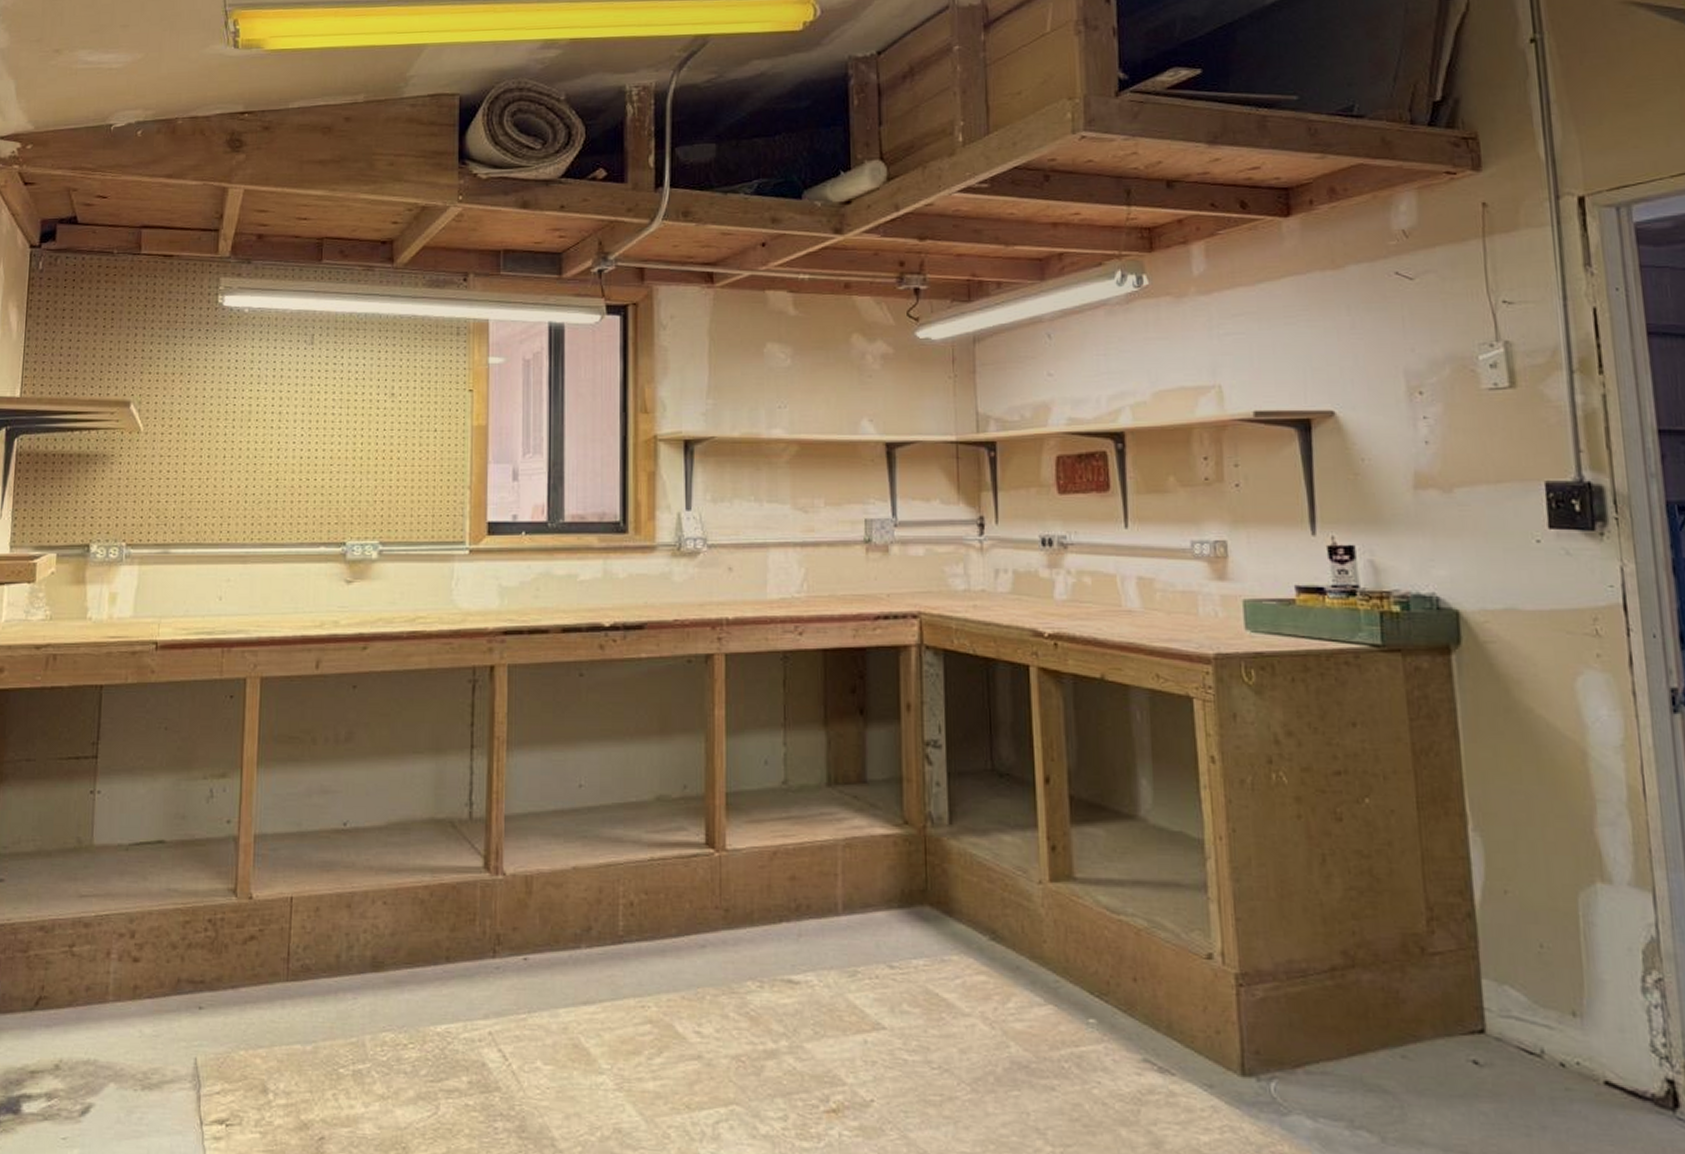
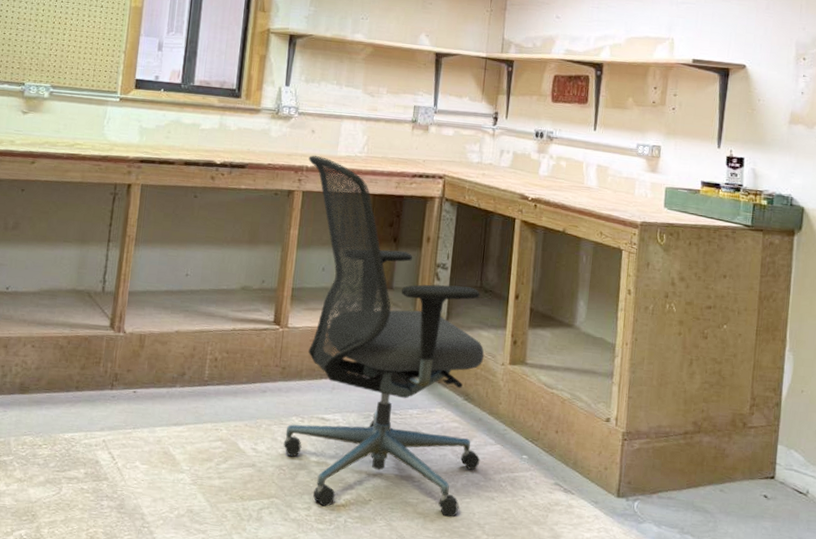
office chair: none [728,601,1027,1121] -> present [283,155,485,518]

